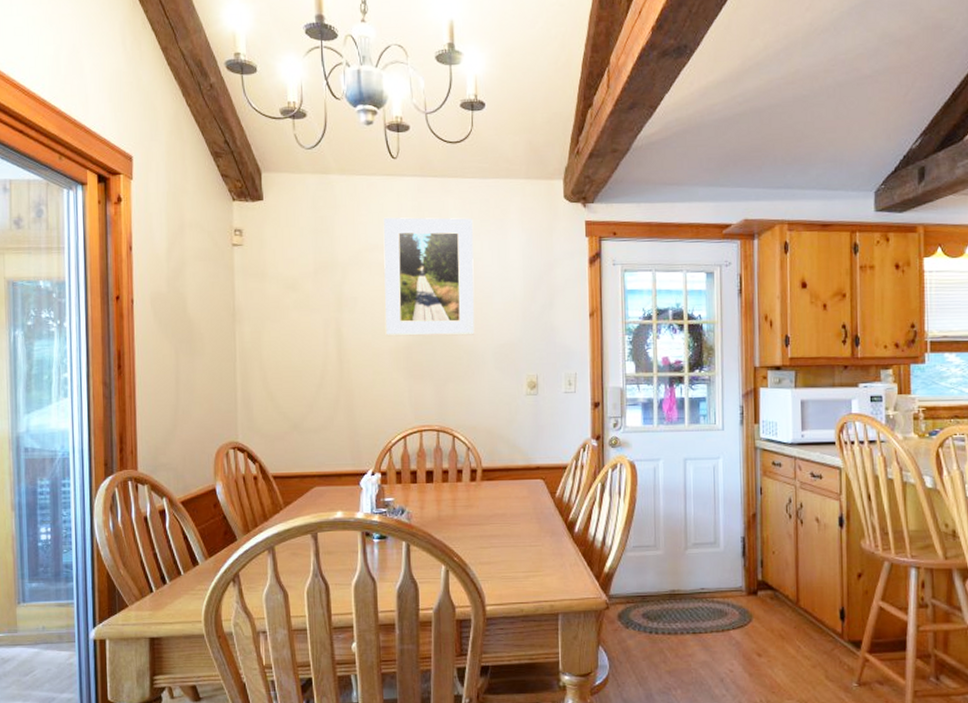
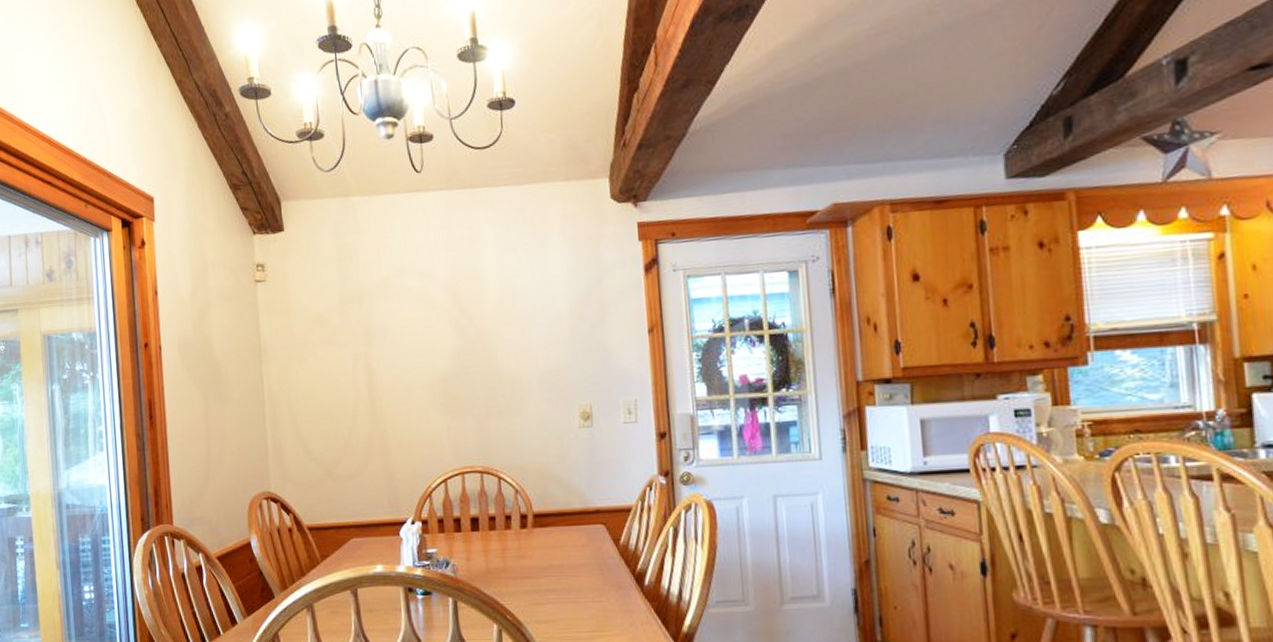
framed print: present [383,217,475,337] -> none [410,231,517,370]

